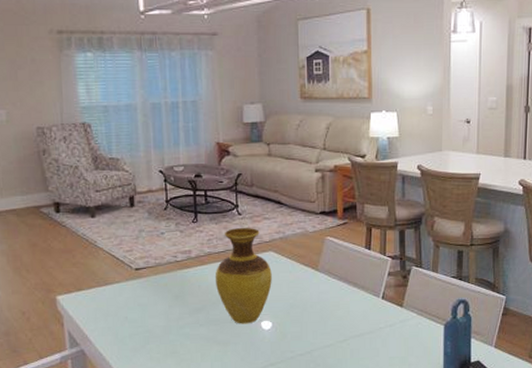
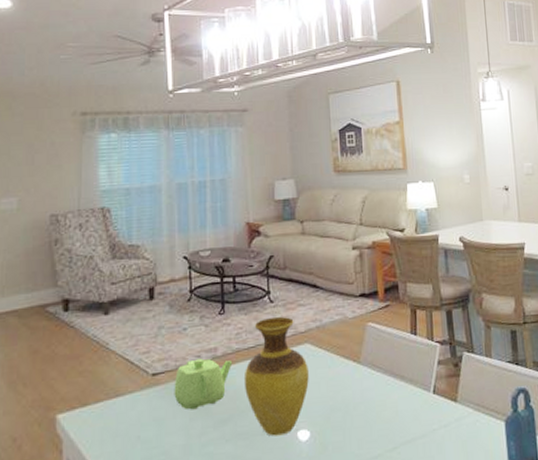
teapot: none [154,258,205,299] -> present [174,358,233,410]

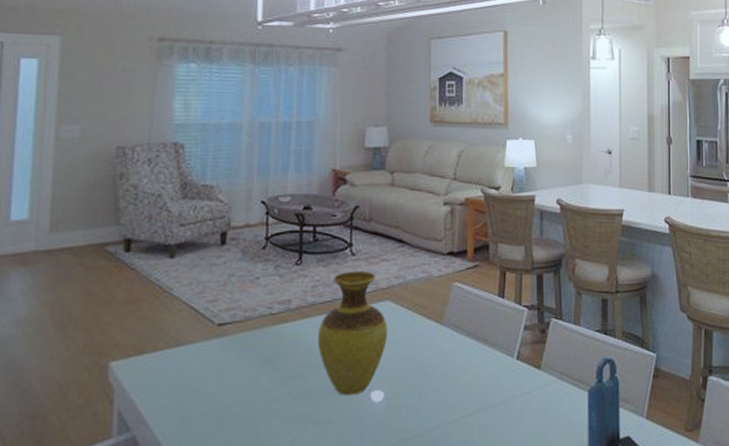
teapot: present [174,358,233,410] -> none [240,310,307,364]

